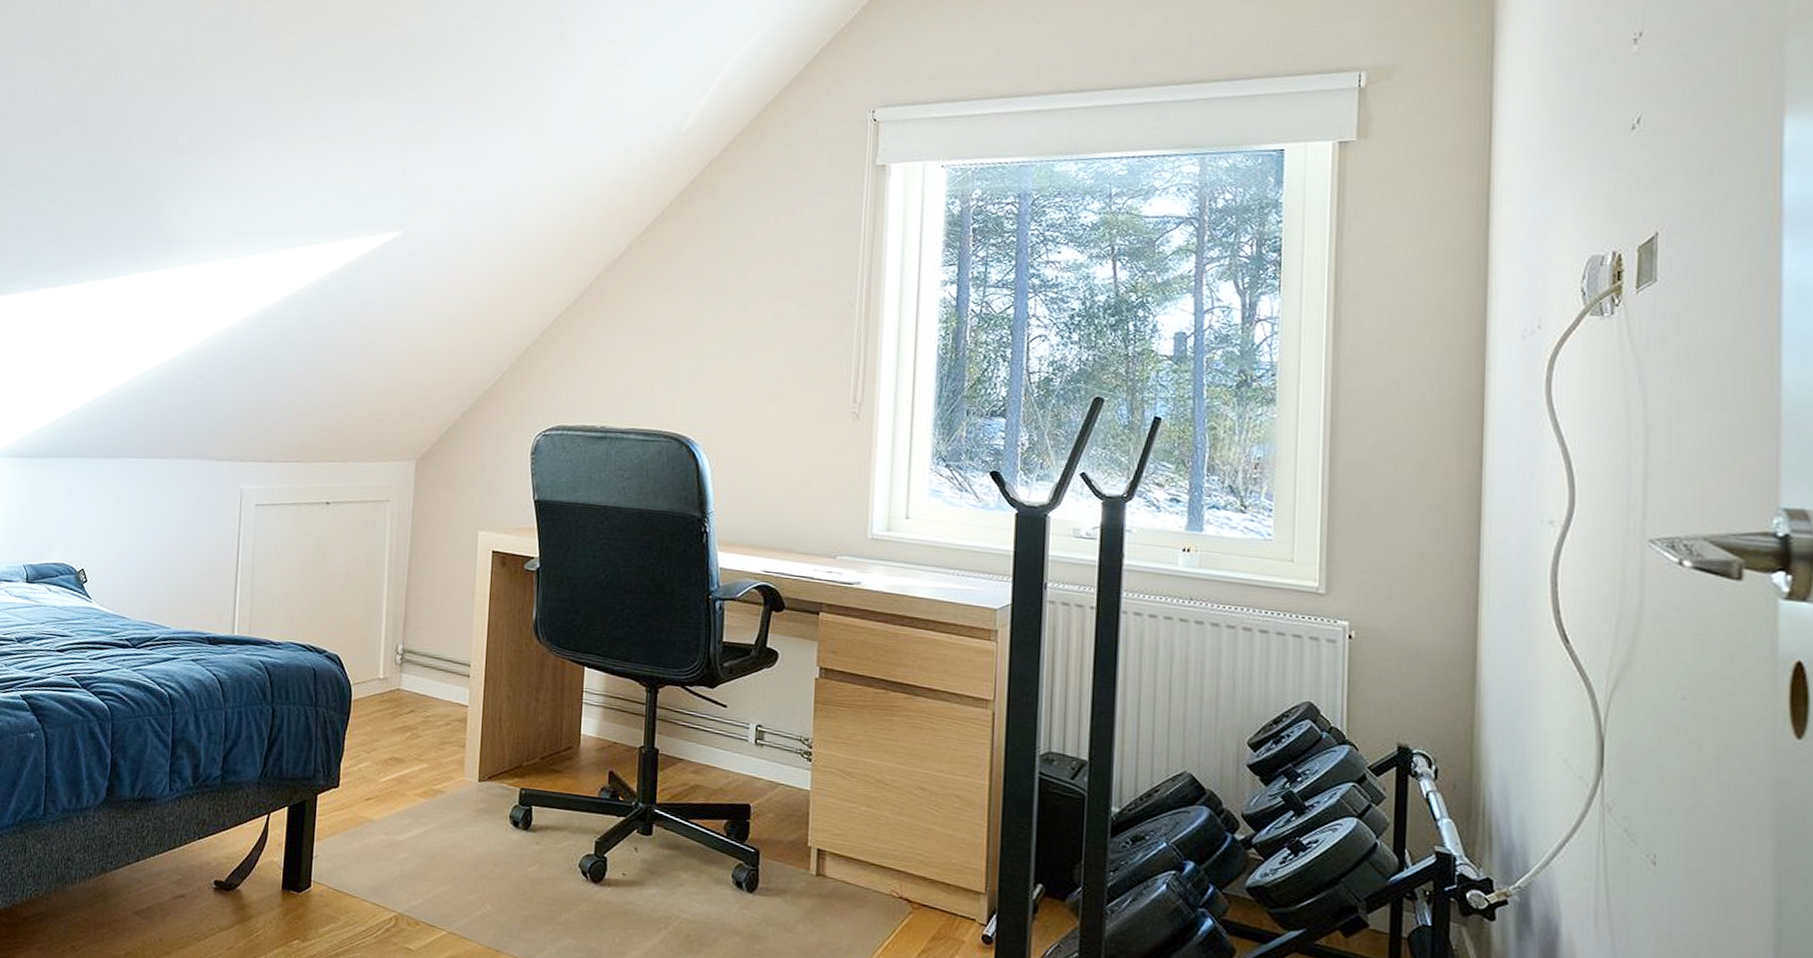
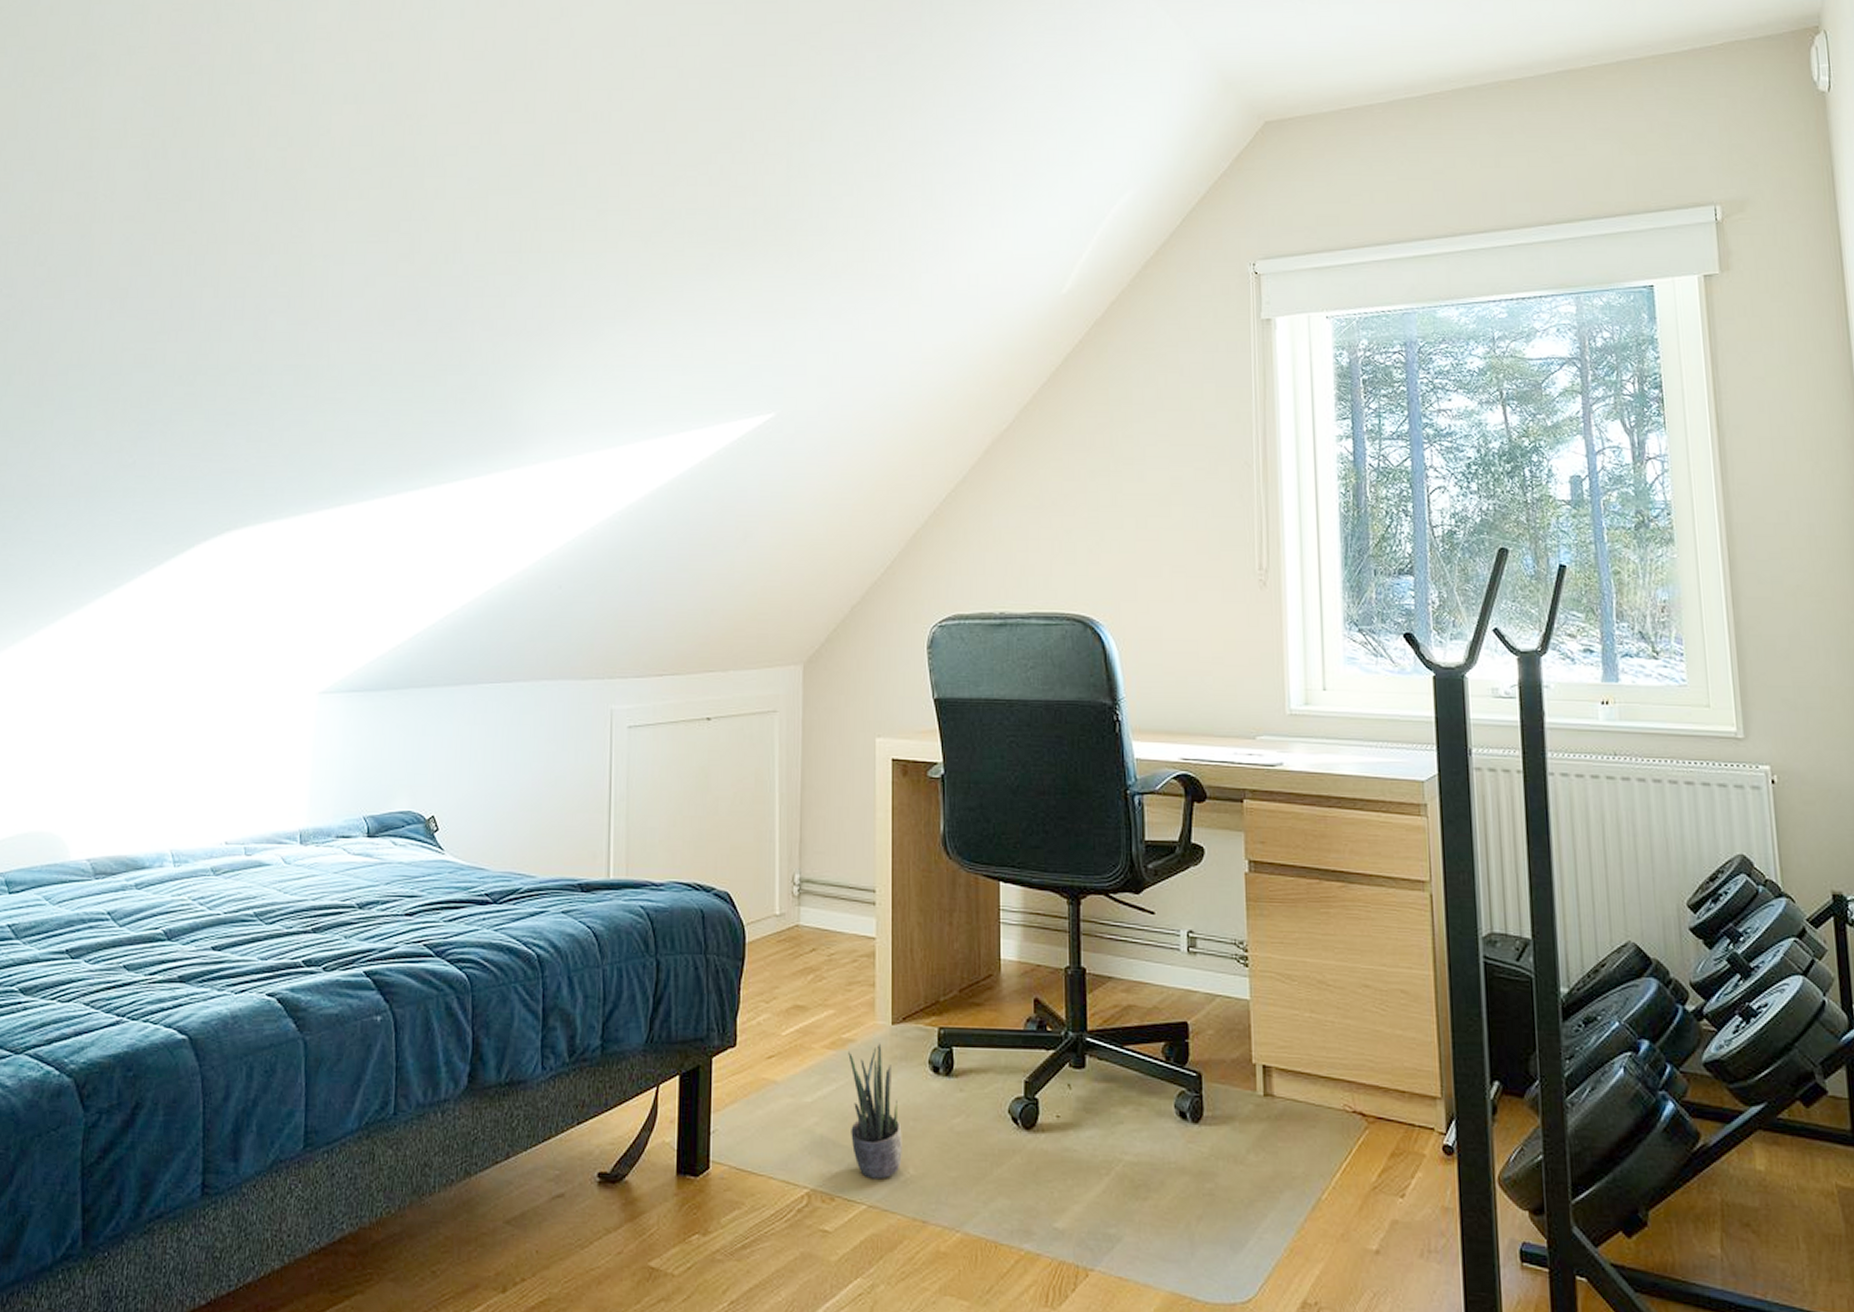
potted plant: none [436,796,482,912] -> present [848,1043,902,1179]

